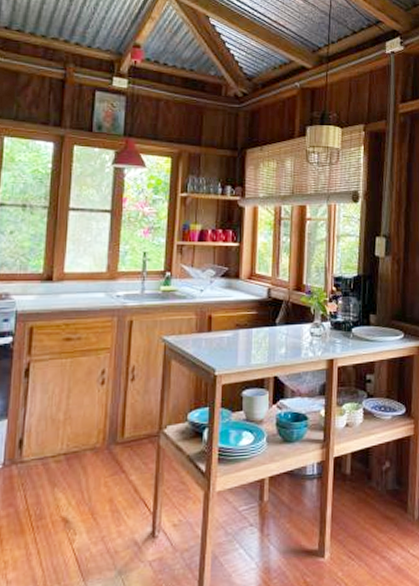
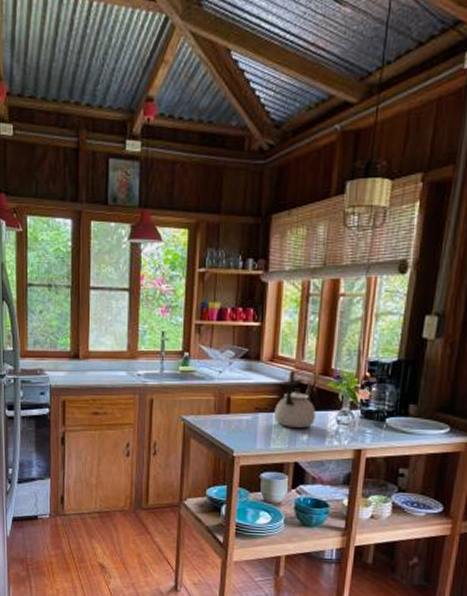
kettle: none [254,295,291,342] -> present [274,379,316,428]

